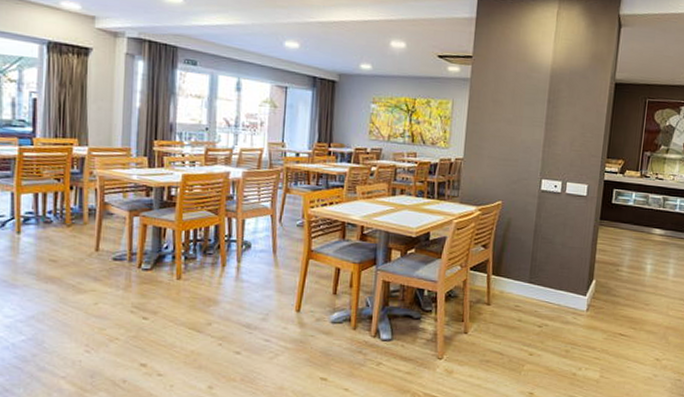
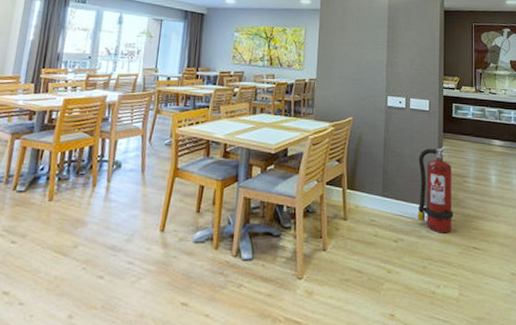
fire extinguisher: none [564,233,608,320] -> present [417,146,454,233]

